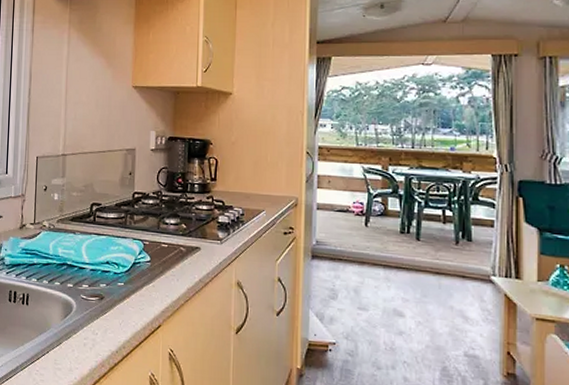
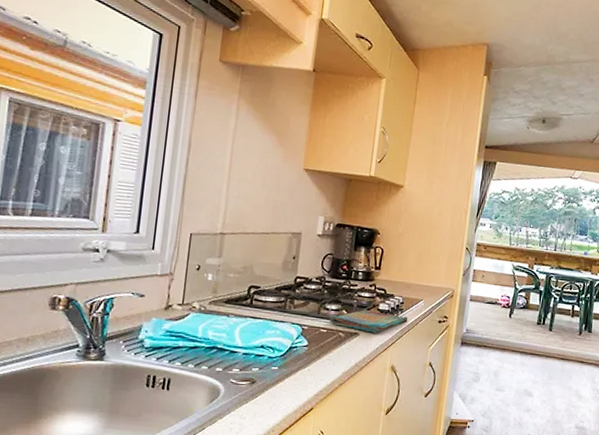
dish towel: none [169,223,251,247] -> present [329,310,408,334]

